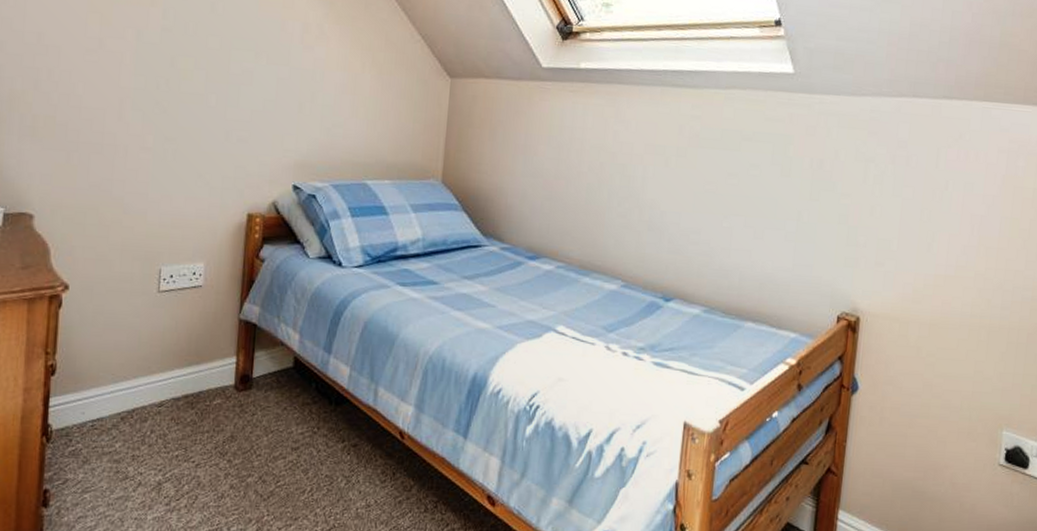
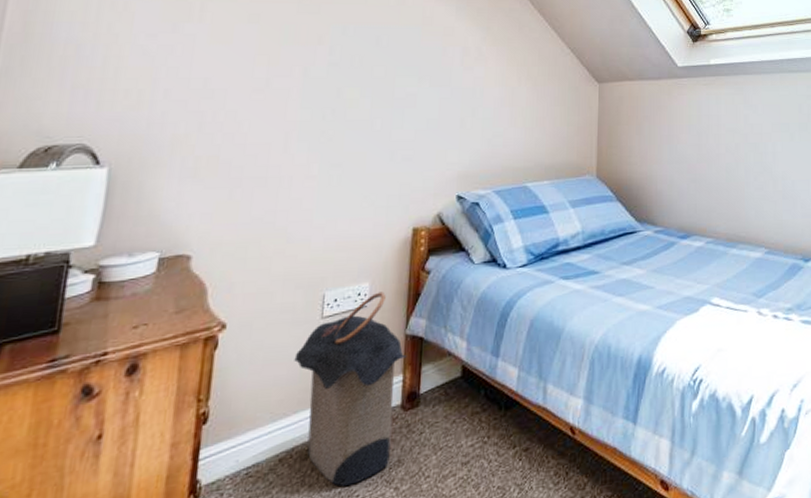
laundry hamper: none [133,274,241,452] -> present [294,292,407,487]

